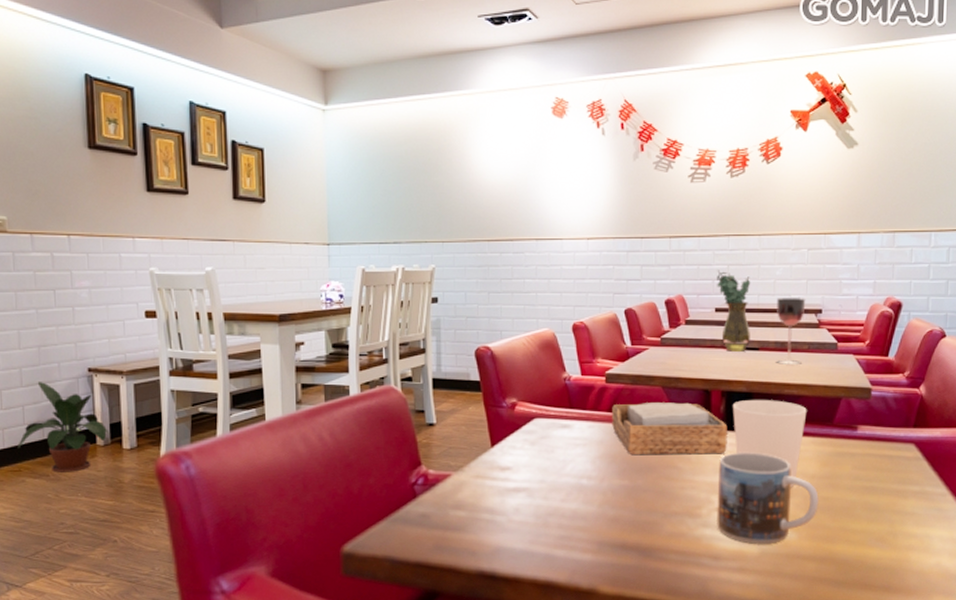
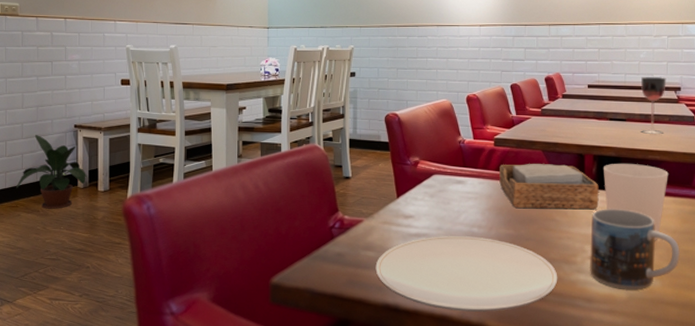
plate: none [467,489,681,576] -> present [375,236,558,312]
vase: present [717,270,751,352] -> none [589,53,619,122]

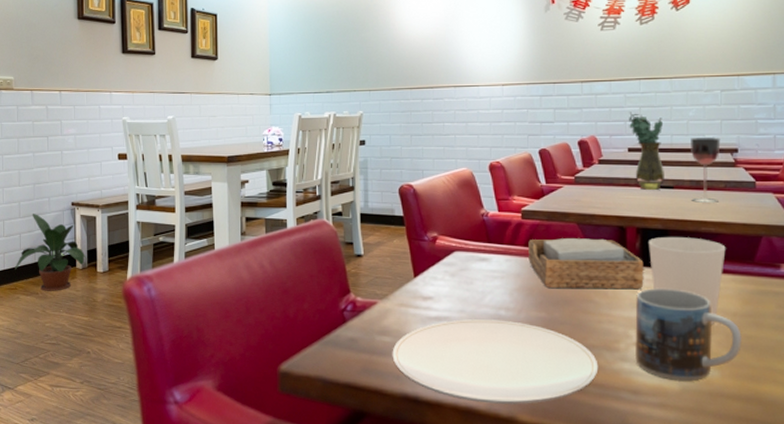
vase: none [589,53,619,122] -> present [629,112,664,190]

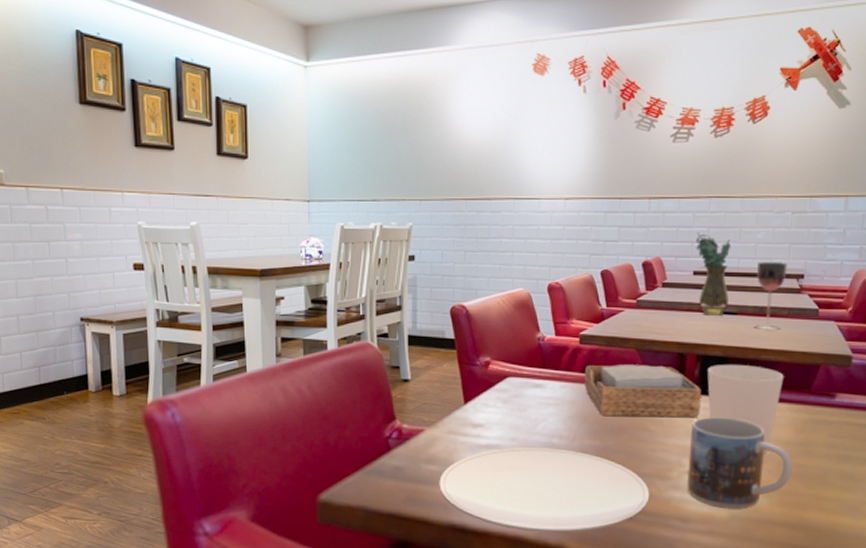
potted plant: present [15,214,87,291] -> none [16,330,101,416]

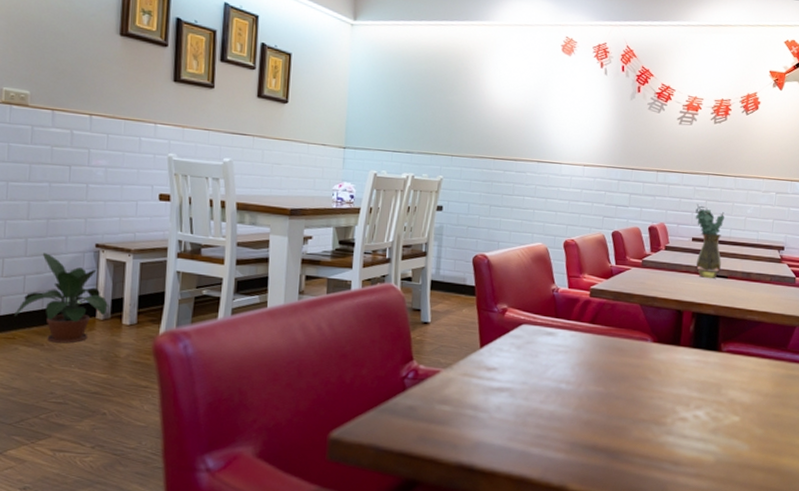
potted plant: none [16,330,101,416] -> present [14,253,111,343]
plate: present [439,447,650,533] -> none [450,391,646,474]
napkin holder: present [585,365,702,418] -> none [592,317,695,369]
mug: present [686,417,792,508] -> none [678,369,770,453]
dixie cup: present [707,364,784,453] -> none [700,321,766,403]
wineglass: present [754,262,788,330] -> none [741,233,771,294]

